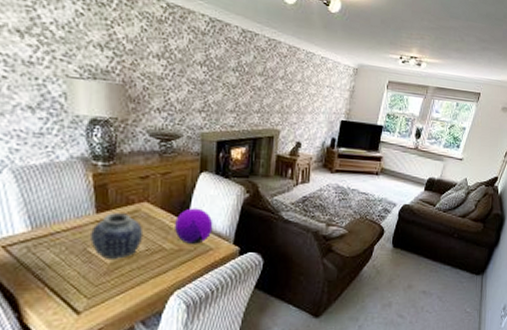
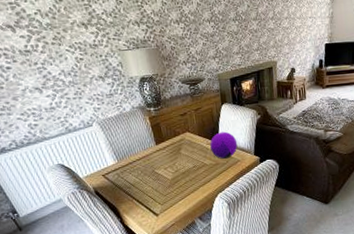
vase: present [90,213,144,259] -> none [155,142,190,176]

